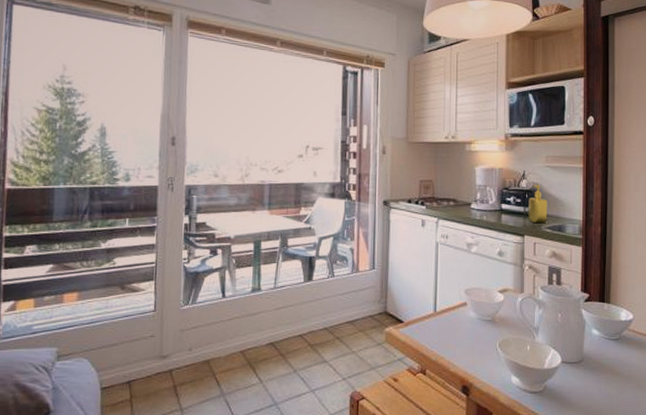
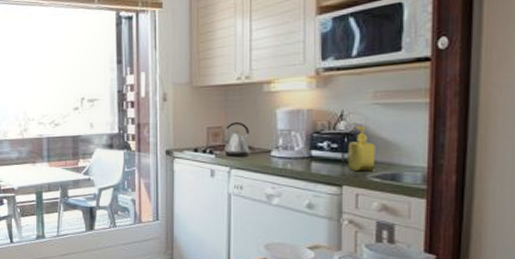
kettle: none [432,177,456,209] -> present [222,122,252,158]

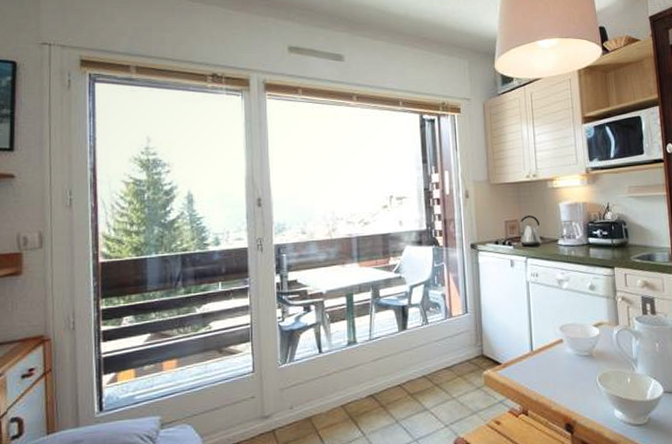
soap dispenser: present [348,127,375,172] -> none [615,216,636,255]

